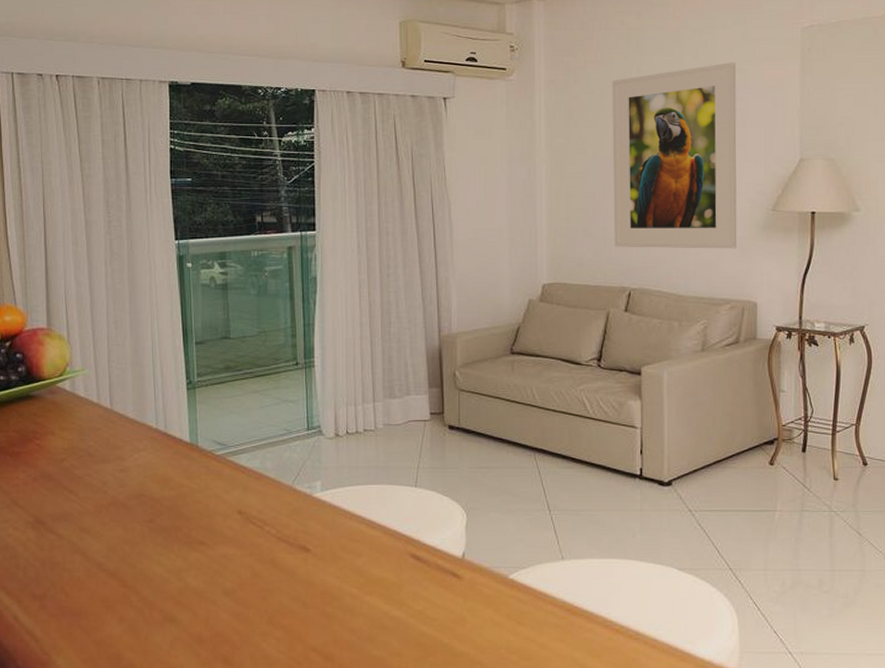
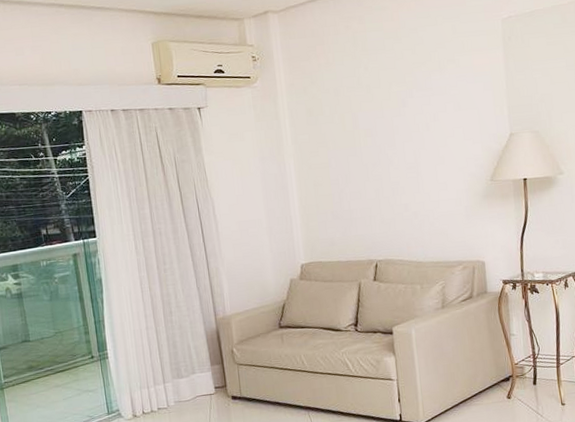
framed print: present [612,62,737,249] -> none [343,54,464,226]

